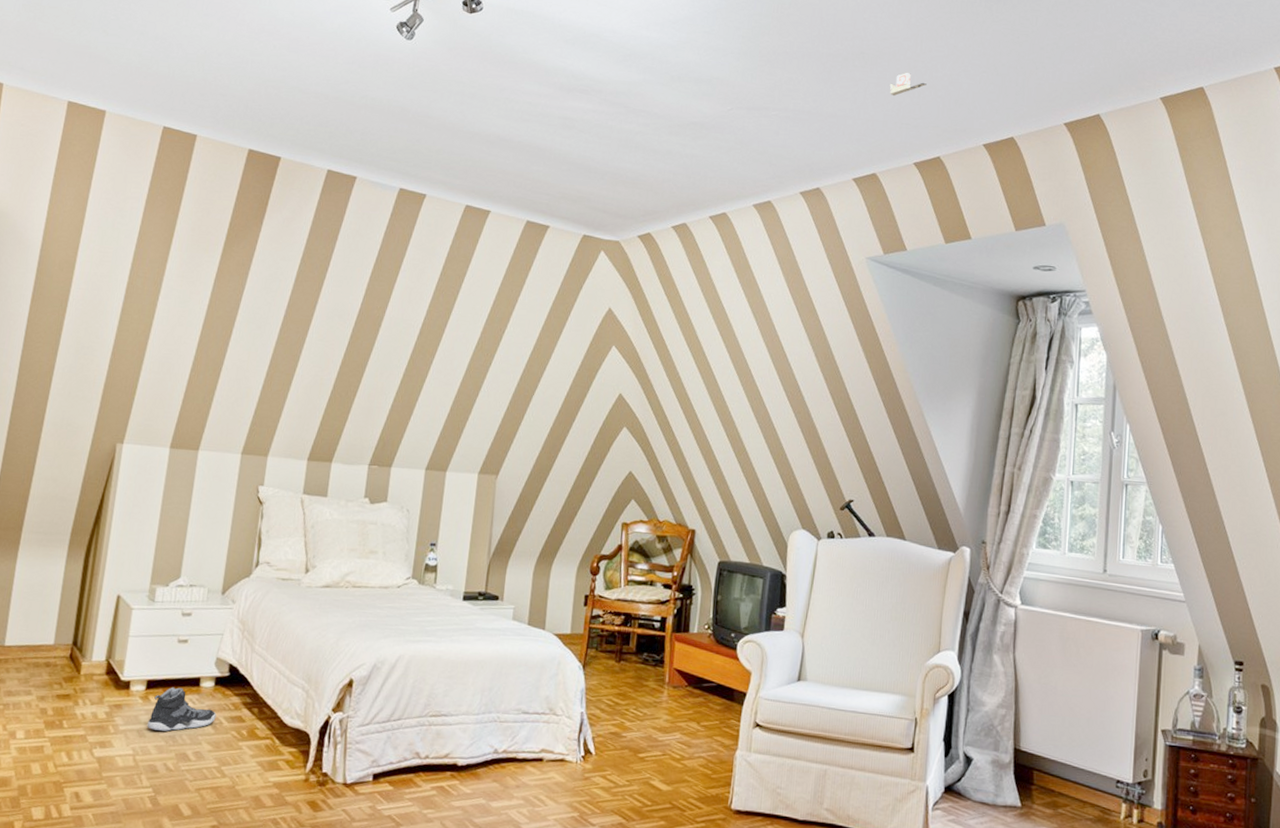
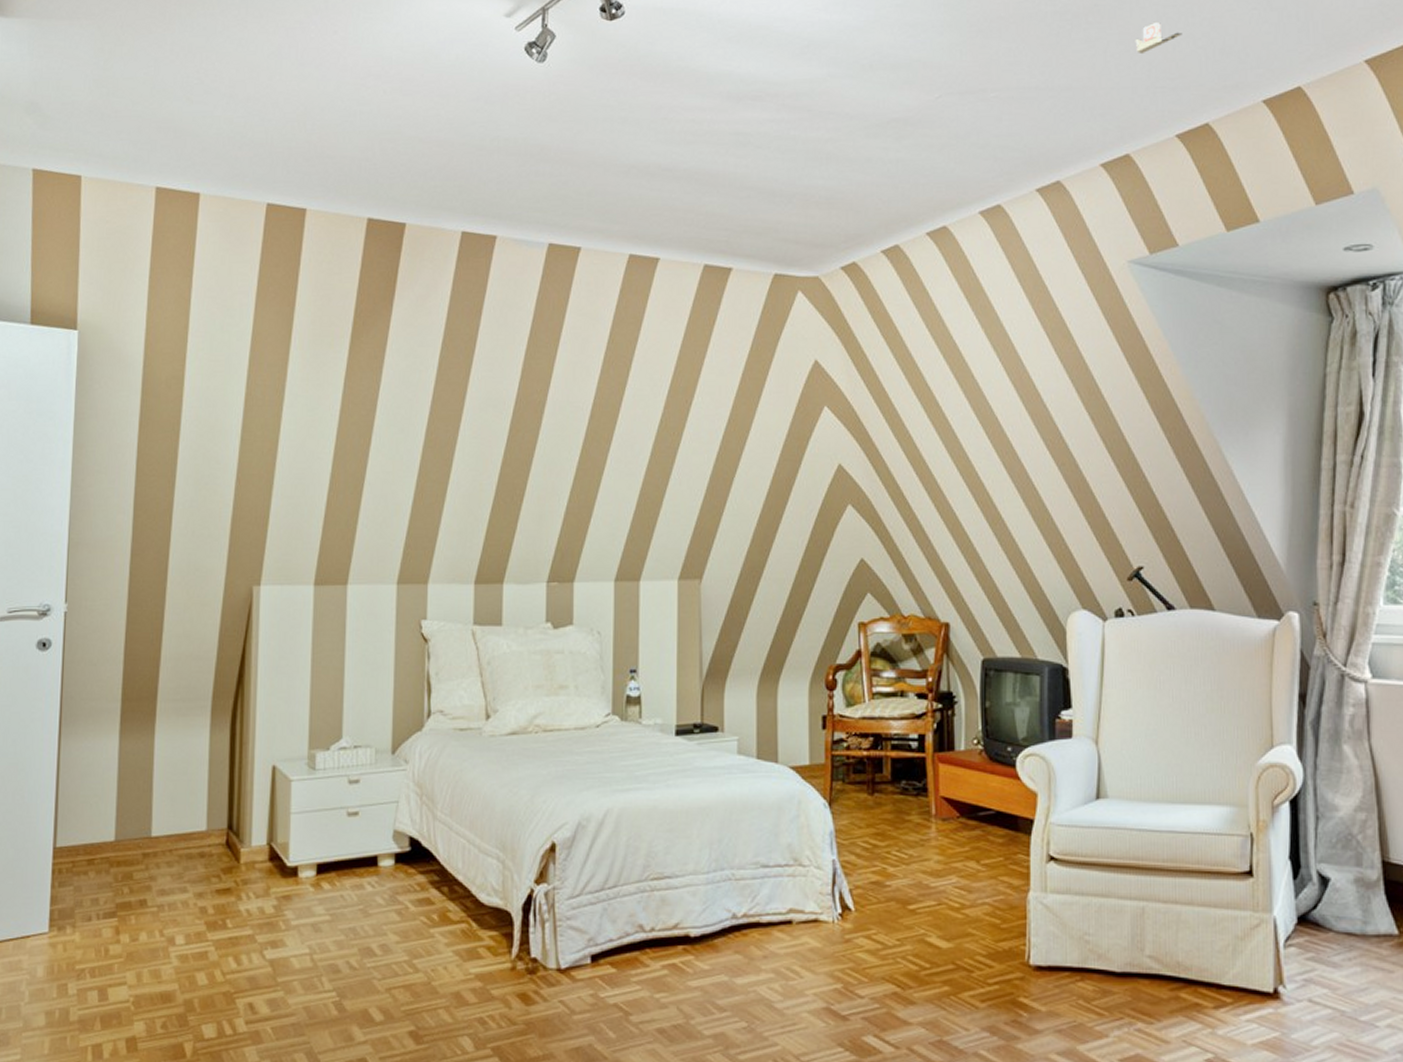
sneaker: present [147,687,216,731] -> none [322,869,400,923]

